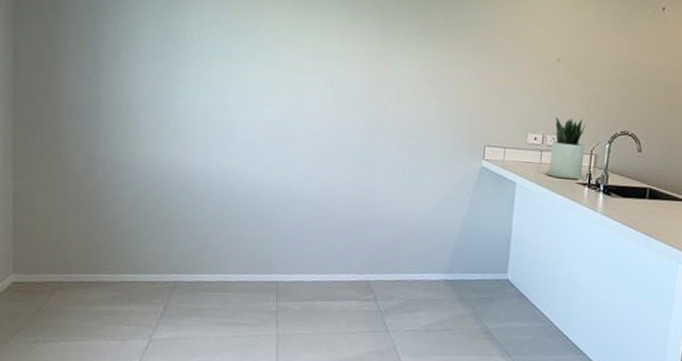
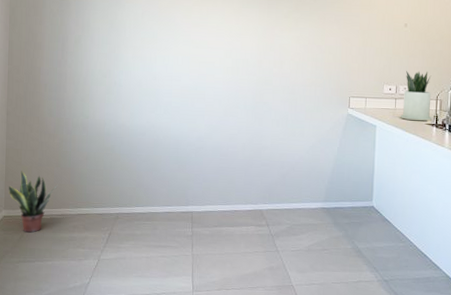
potted plant: none [19,223,91,304] -> present [9,170,58,233]

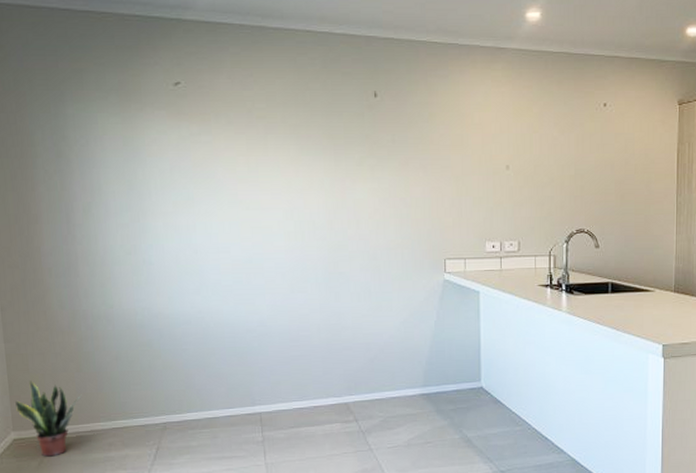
planter: present [400,70,433,122] -> none [507,222,546,283]

